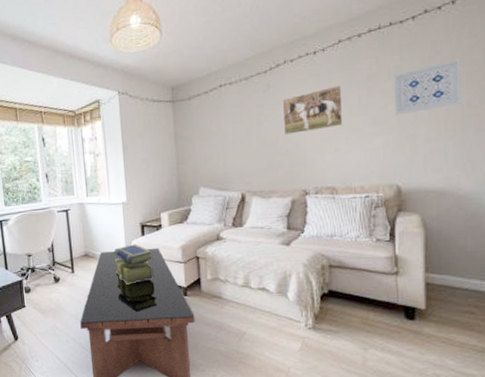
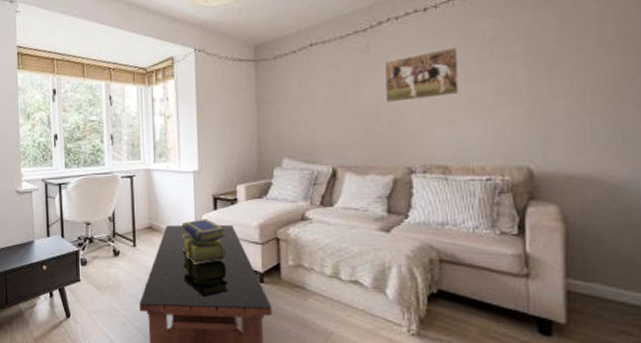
wall art: present [394,59,461,116] -> none [524,19,613,84]

